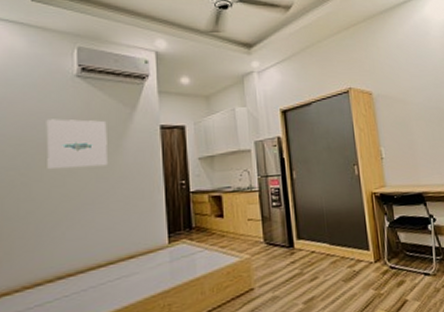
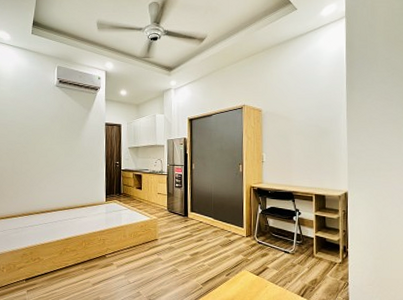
wall art: present [46,119,107,169] -> none [37,113,73,147]

